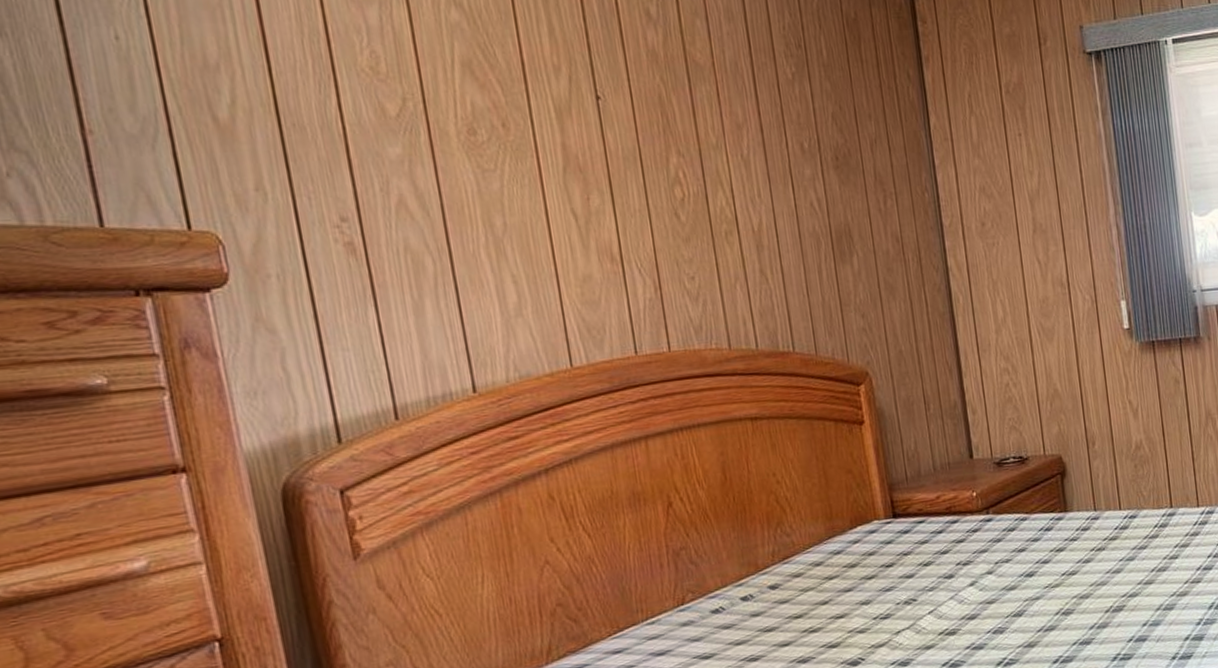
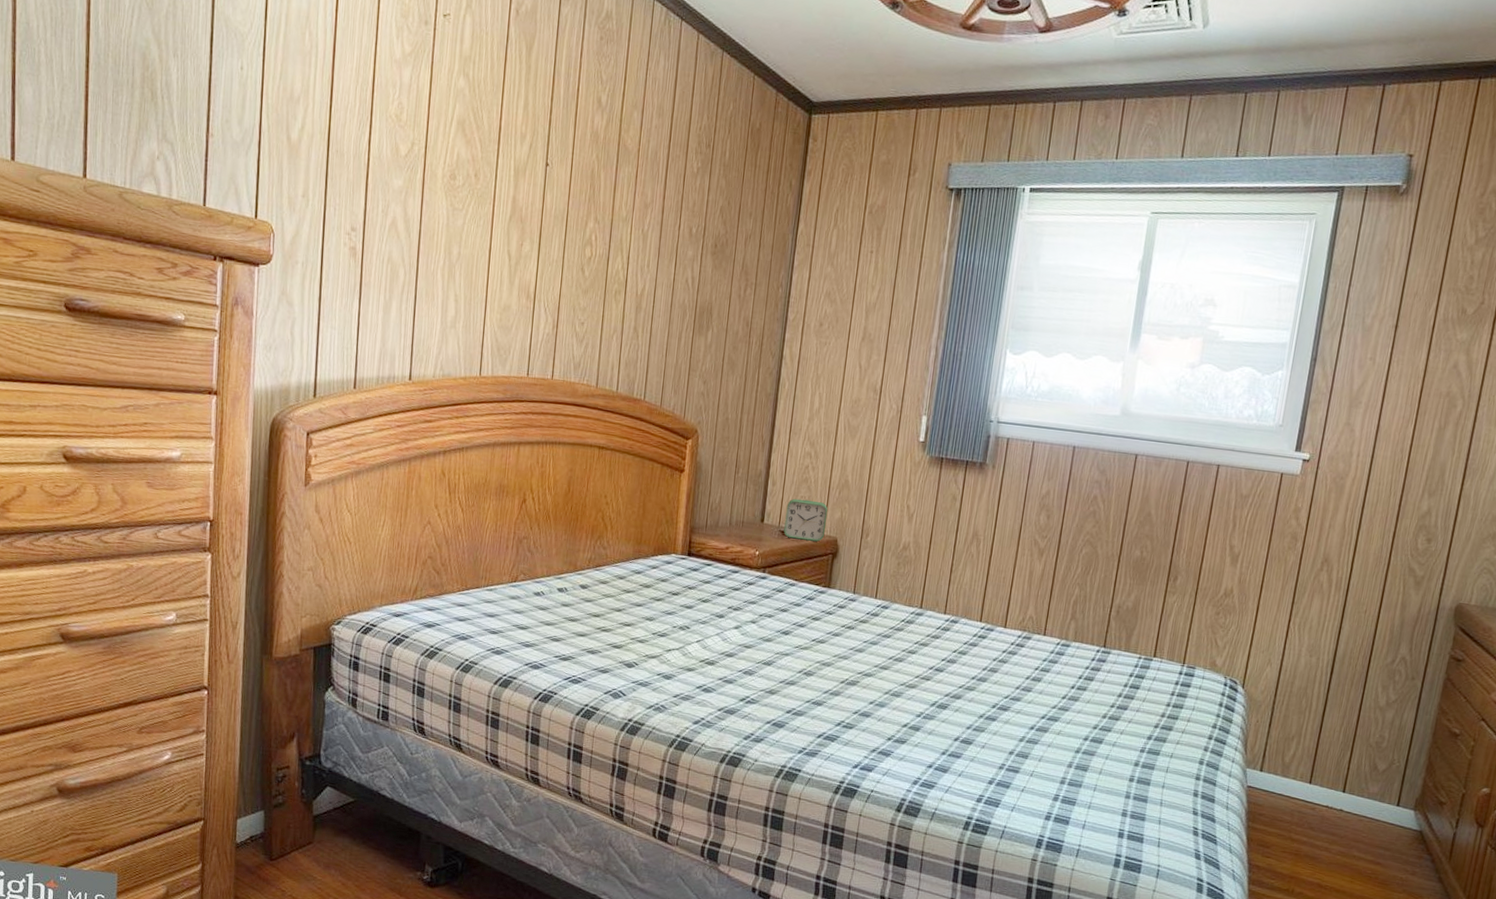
alarm clock: none [995,420,1046,469] -> present [784,498,828,542]

